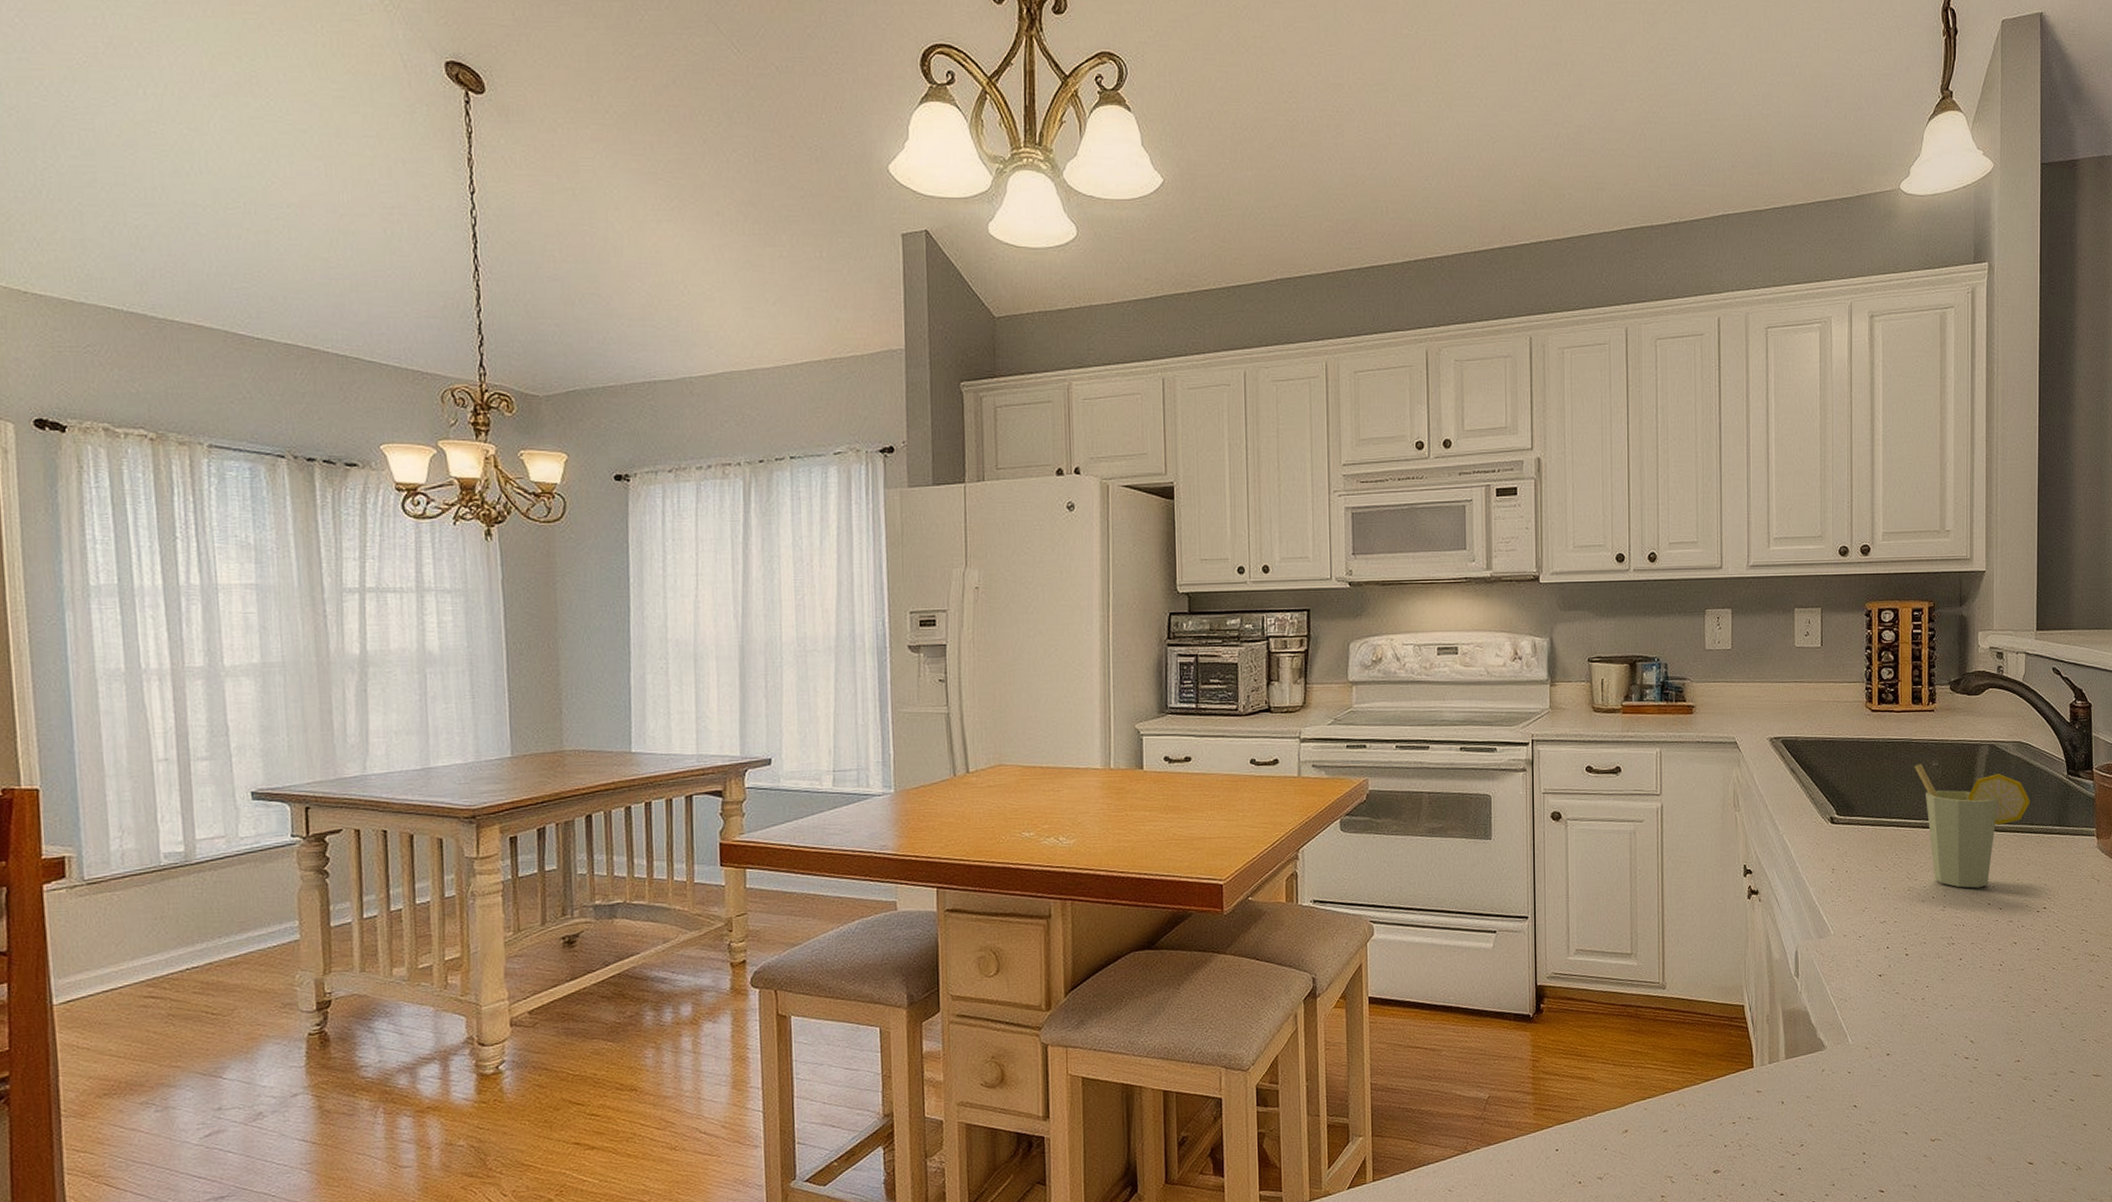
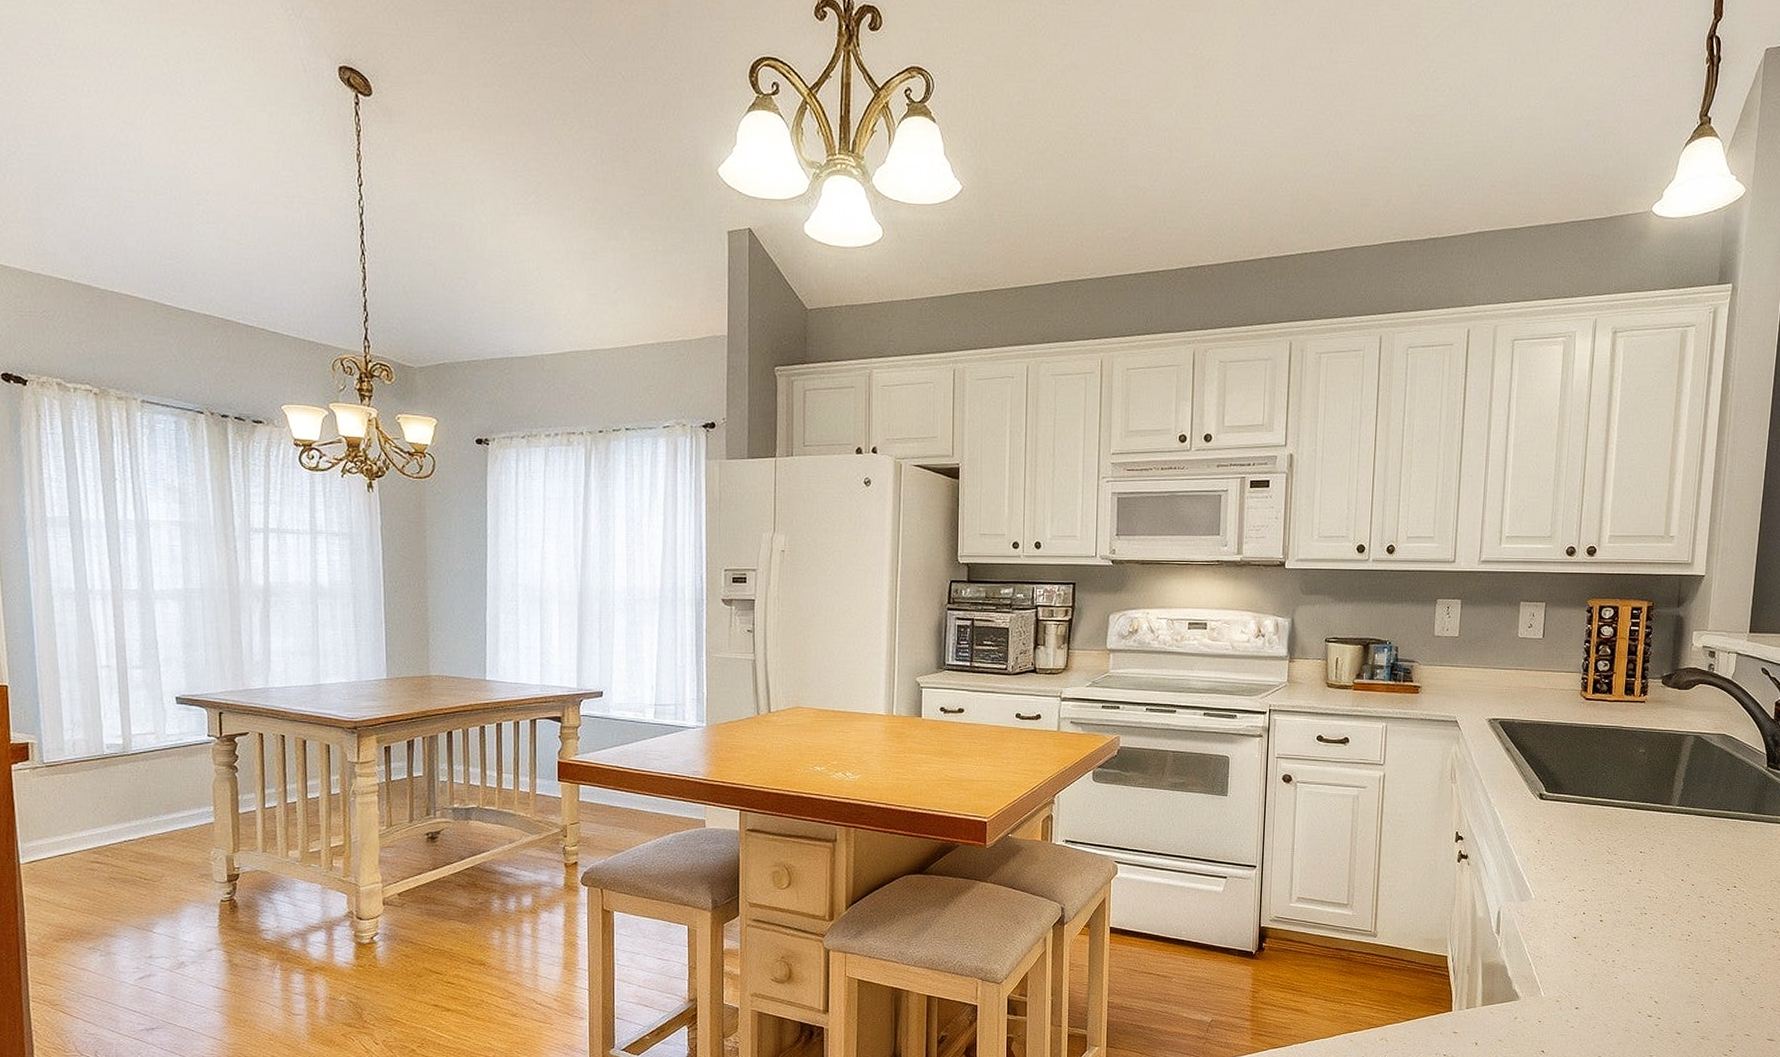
cup: present [1914,763,2031,888] -> none [1622,749,1730,865]

